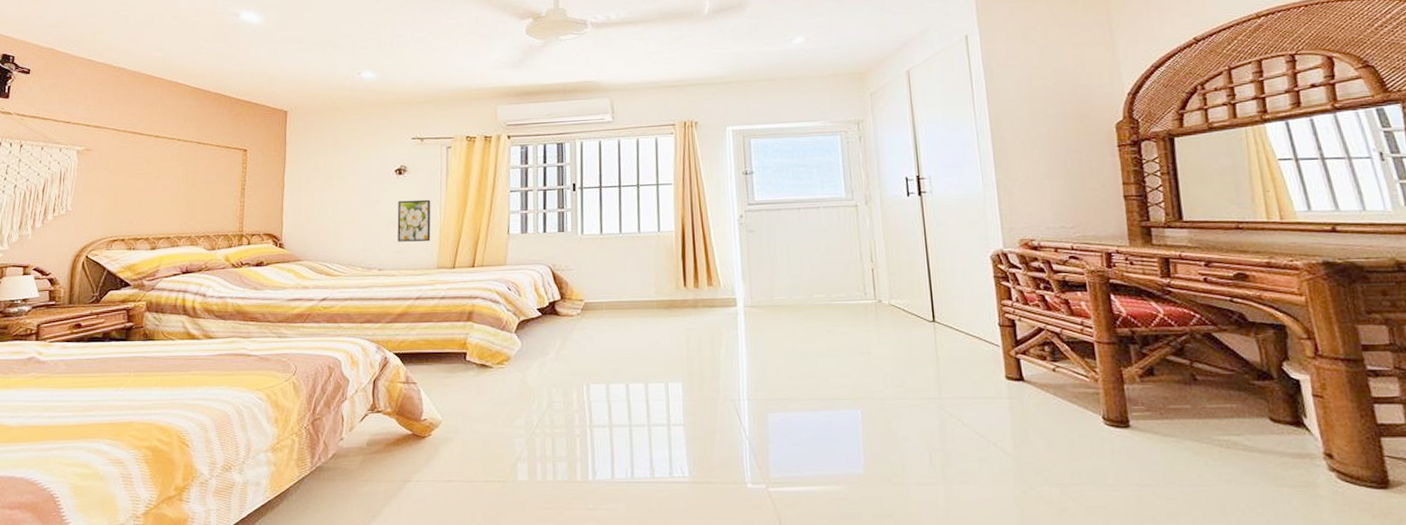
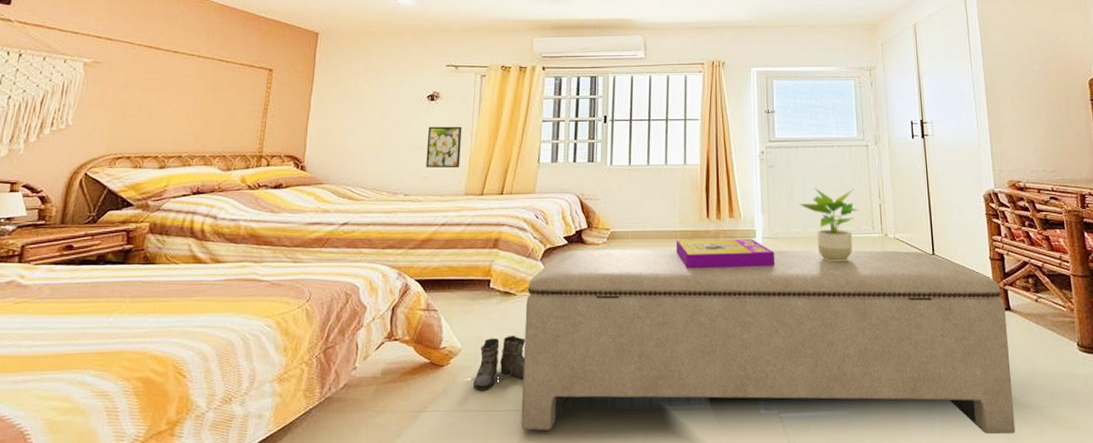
boots: none [453,407,504,462] -> present [471,335,526,391]
bench: none [502,317,1031,513] -> present [521,249,1016,435]
decorative box: none [653,308,759,340] -> present [677,239,775,269]
potted plant: none [782,252,849,331] -> present [799,188,859,262]

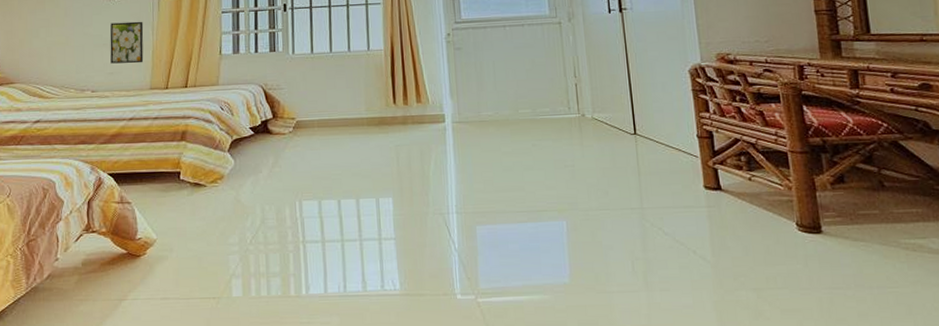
boots: present [471,335,526,391] -> none [167,225,219,279]
bench: present [521,249,1016,435] -> none [216,131,729,318]
decorative box: present [677,239,775,269] -> none [363,124,467,156]
potted plant: present [799,188,859,262] -> none [489,69,553,145]

